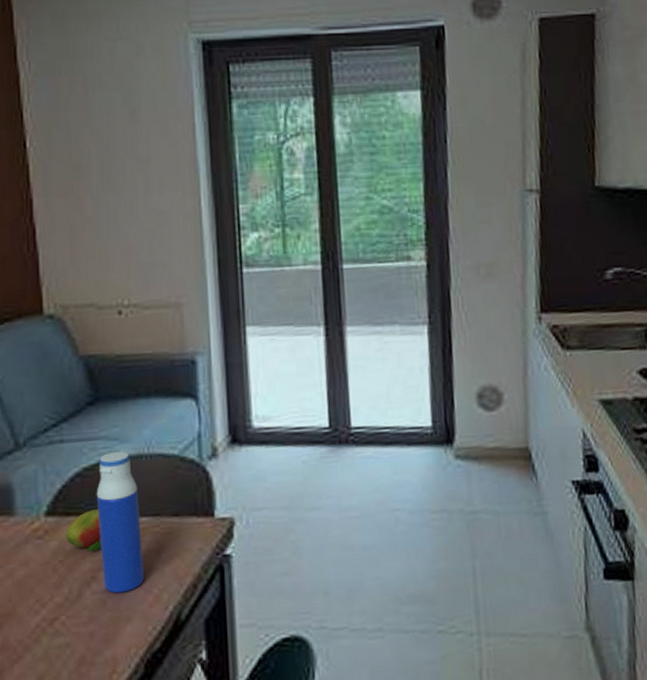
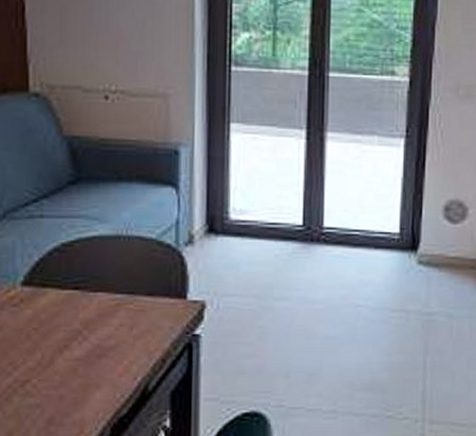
fruit: present [66,509,102,552] -> none [41,283,76,323]
water bottle: present [96,451,144,594] -> none [73,231,116,362]

